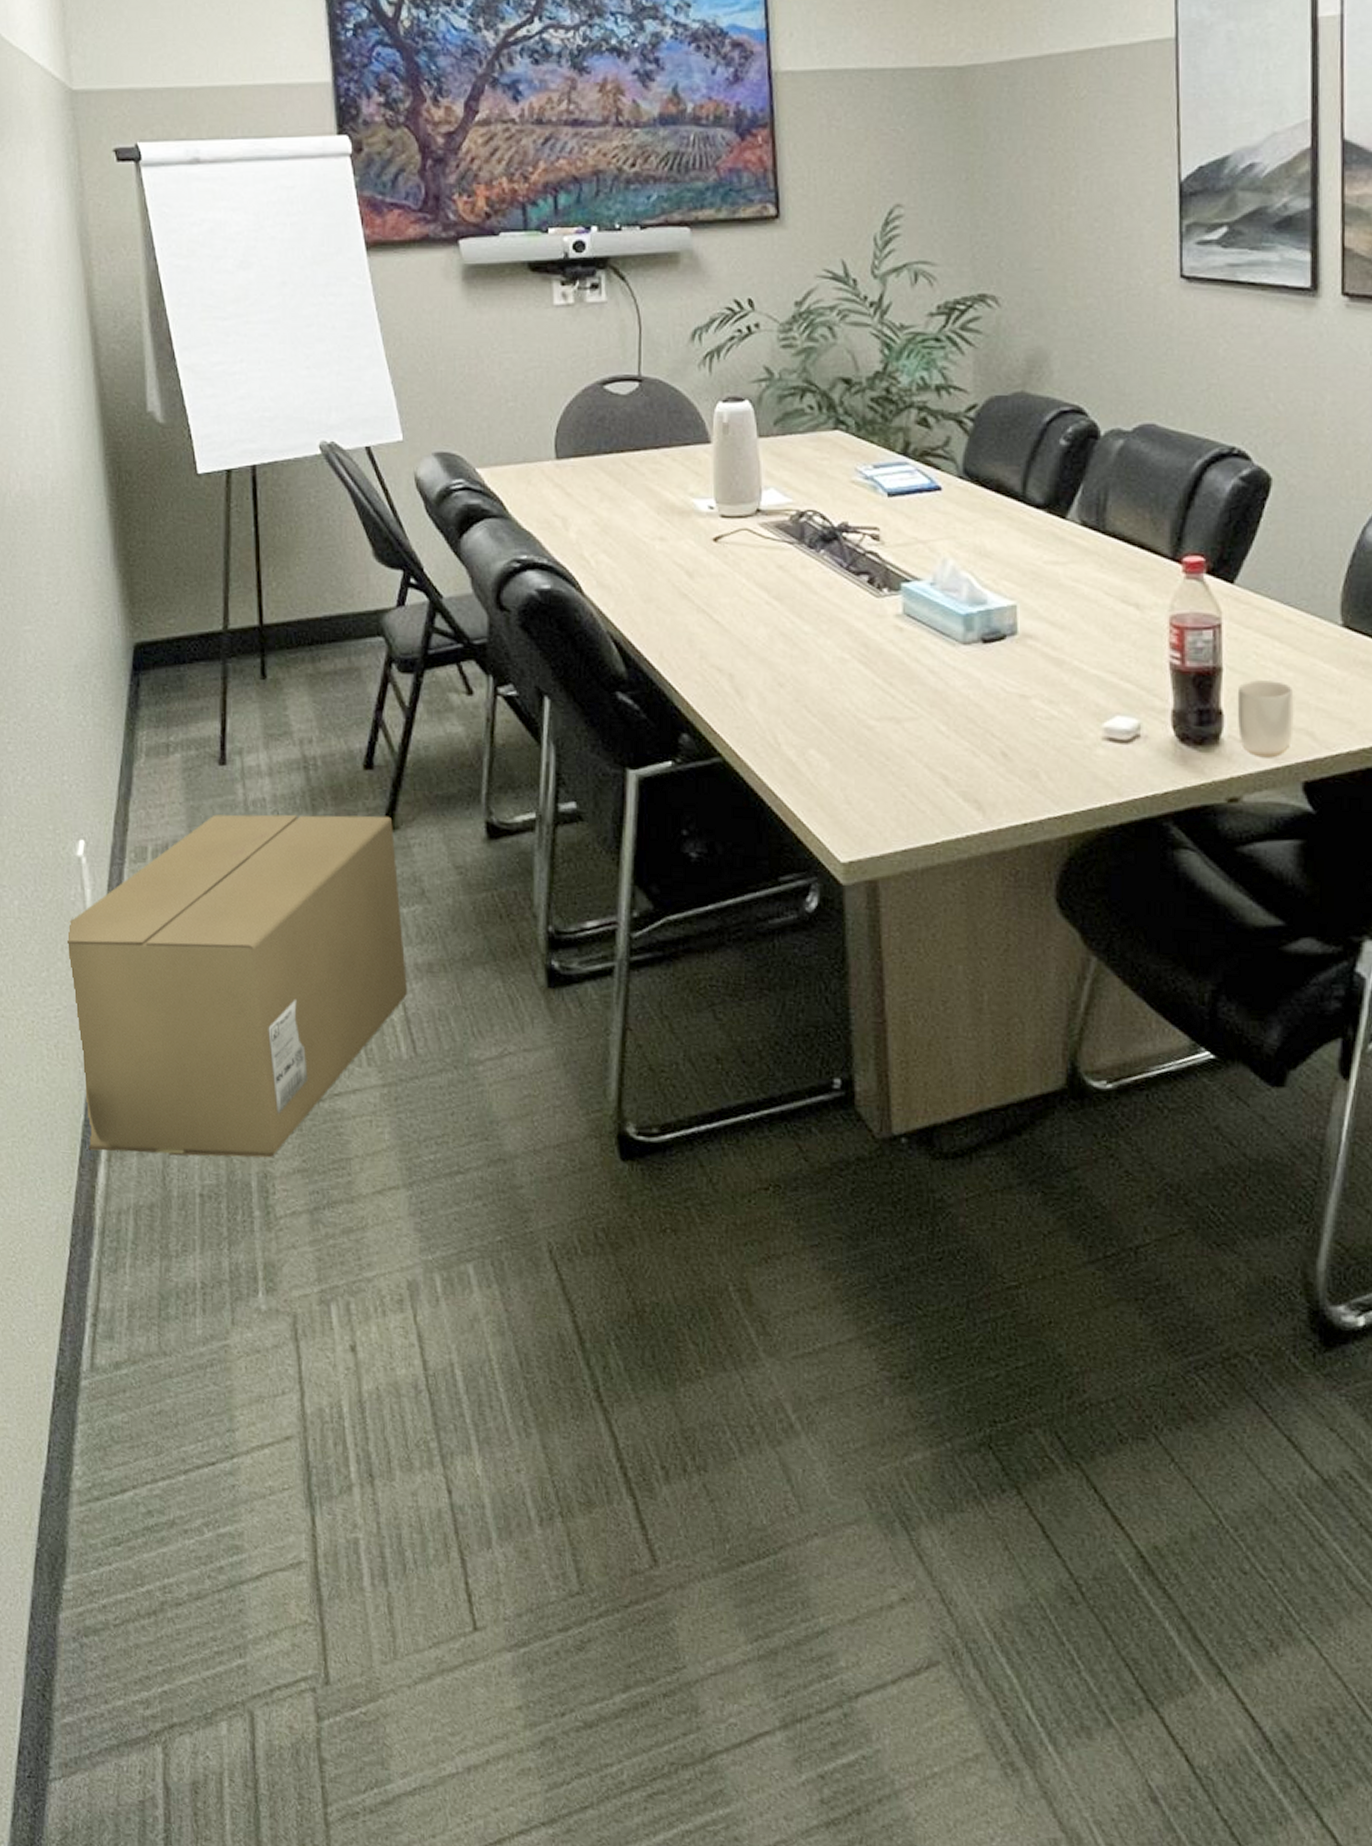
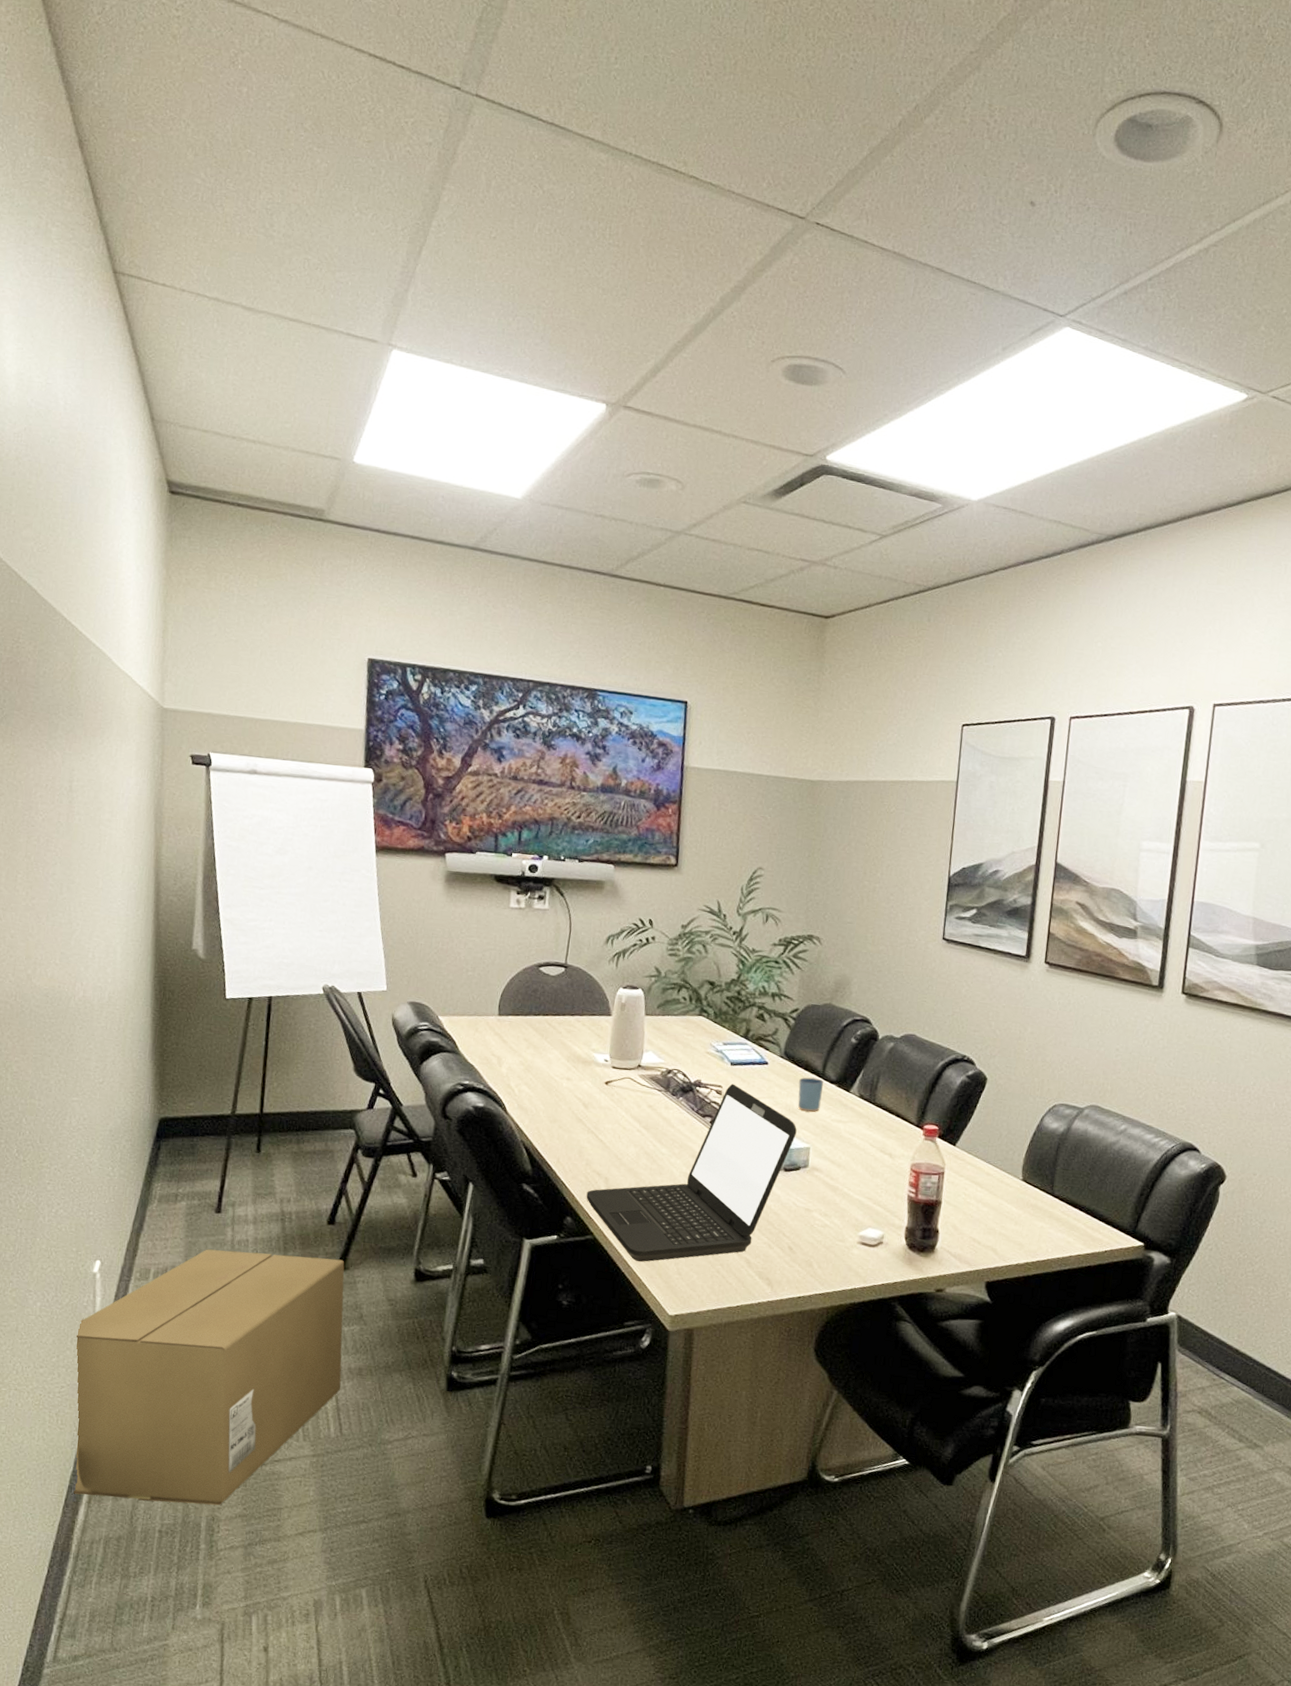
laptop: none [706,523,994,791] -> present [586,1083,797,1263]
mug: none [990,503,1027,553] -> present [798,1077,824,1112]
cup: present [1237,680,1294,758] -> none [947,1211,987,1265]

